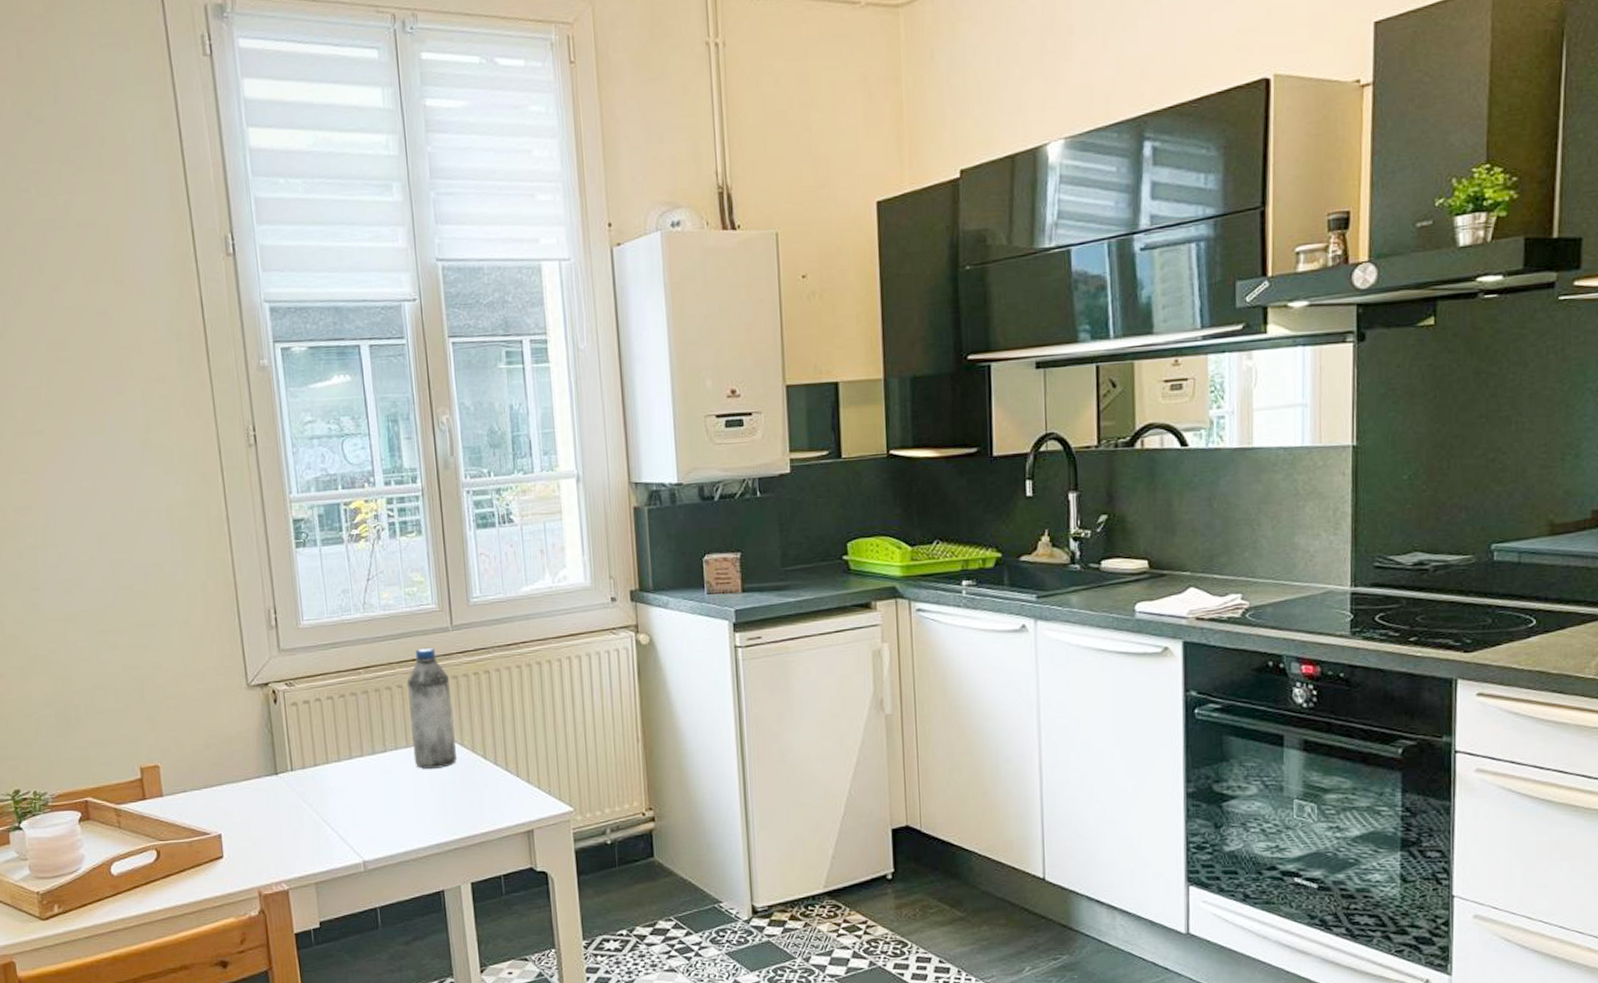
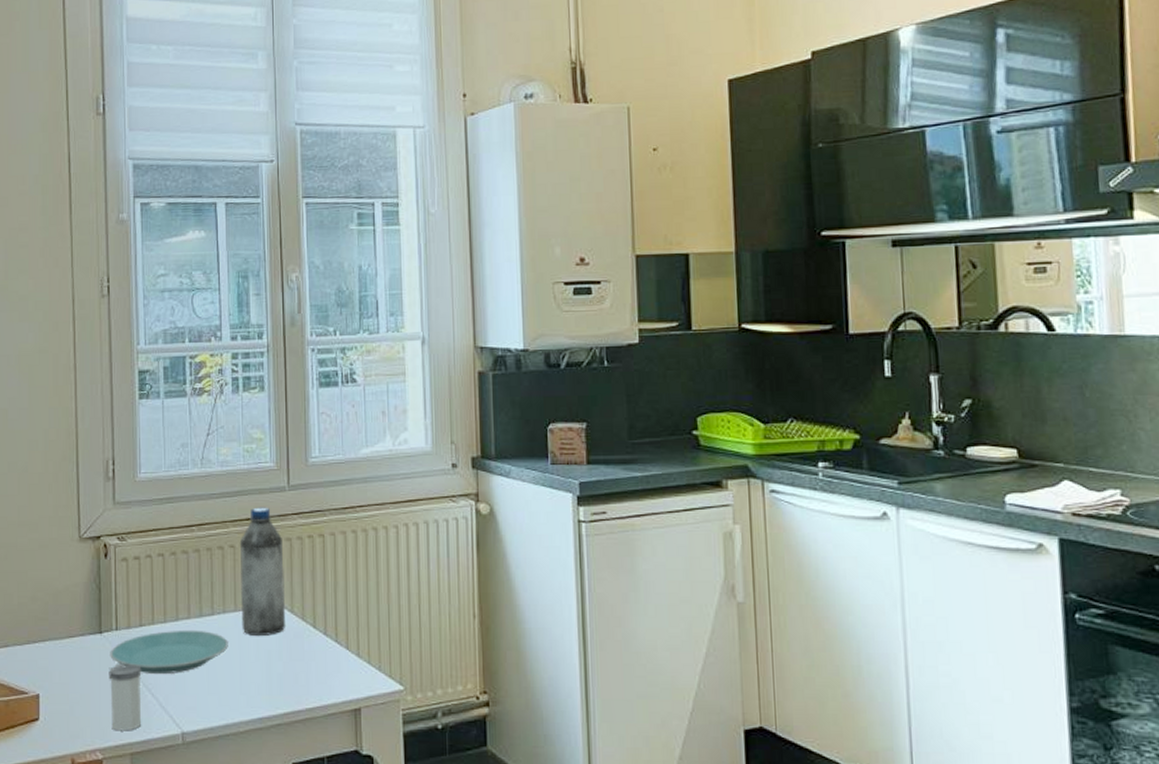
plate: none [287,766,403,810] -> present [110,630,228,675]
salt shaker: none [287,802,323,864] -> present [109,665,142,731]

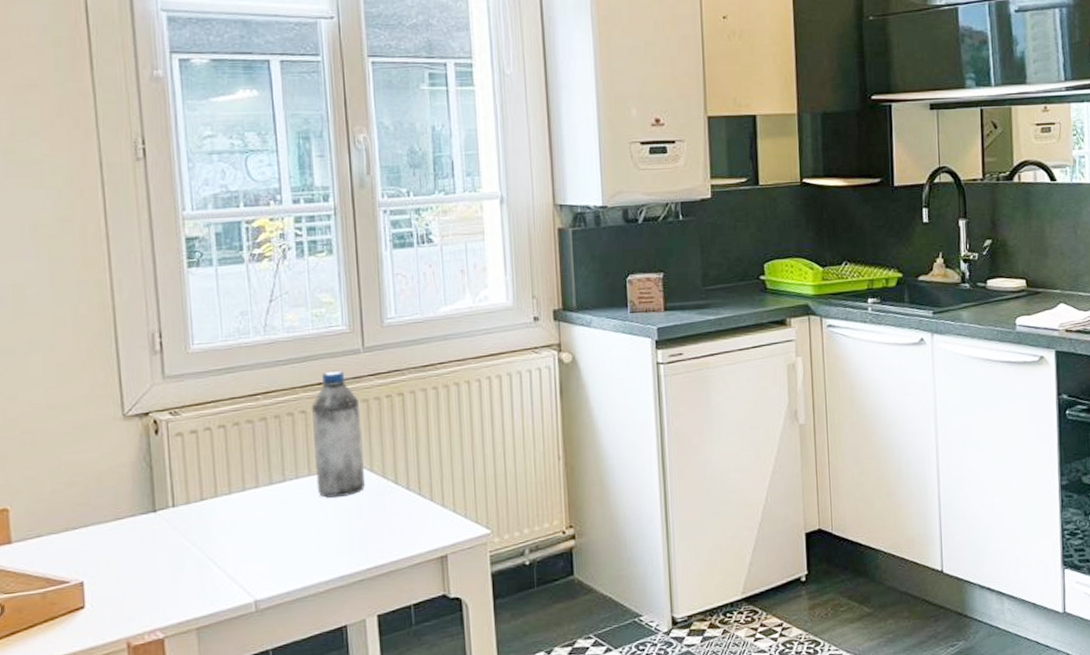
salt shaker: present [109,665,142,731] -> none [166,539,207,608]
plate: present [110,630,228,675] -> none [167,498,303,547]

